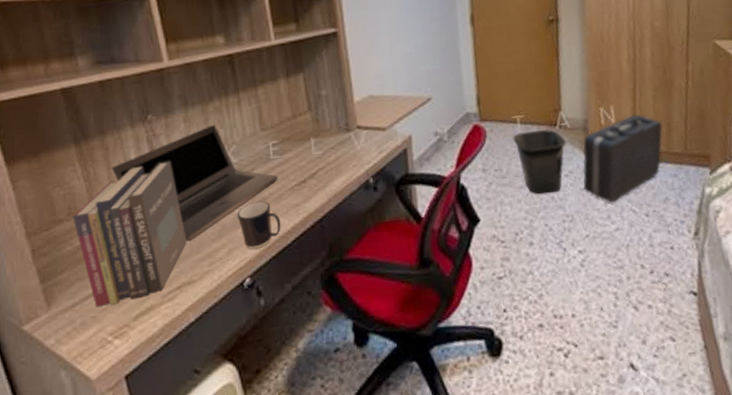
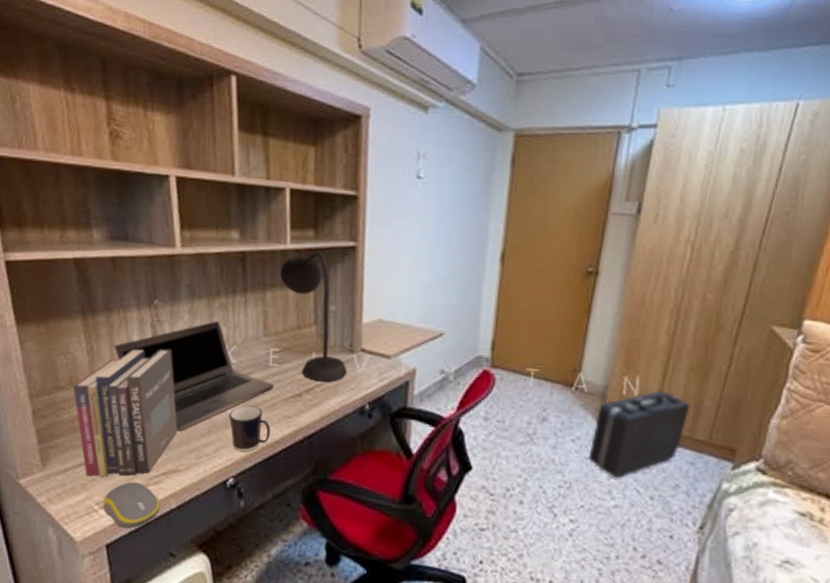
computer mouse: none [117,302,178,355] -> present [103,482,160,529]
desk lamp: none [269,41,347,165] -> present [280,251,347,383]
waste bin: present [513,129,567,195] -> none [522,386,581,455]

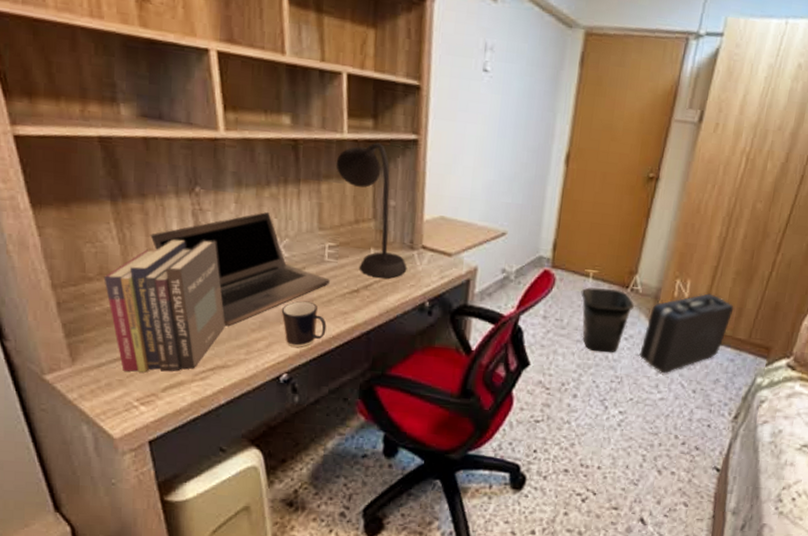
computer mouse: present [103,482,160,529] -> none [143,377,208,425]
waste bin: none [522,386,581,455] -> present [581,287,635,352]

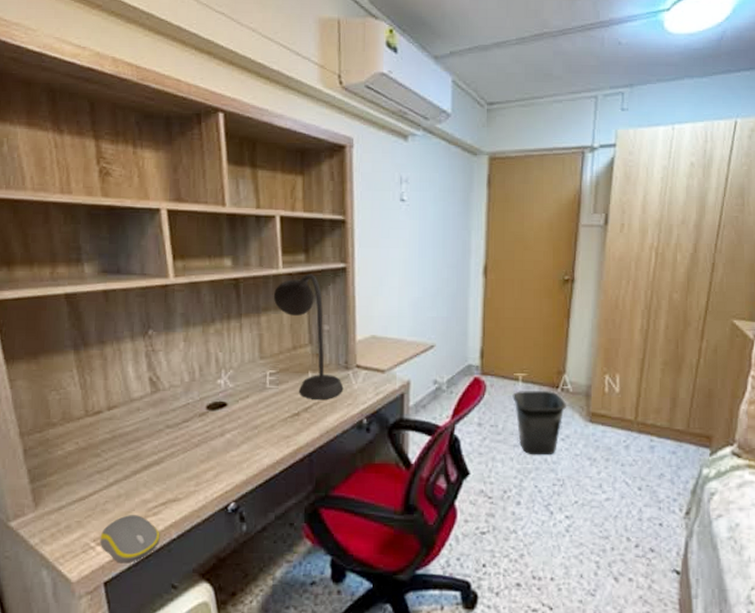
books: present [104,240,225,373] -> none [66,377,176,512]
computer mouse: none [143,377,208,425] -> present [100,515,160,564]
laptop: present [150,211,330,326] -> none [108,346,272,459]
mug: present [281,301,327,347] -> none [227,428,271,475]
suitcase: present [639,293,734,373] -> none [578,386,667,471]

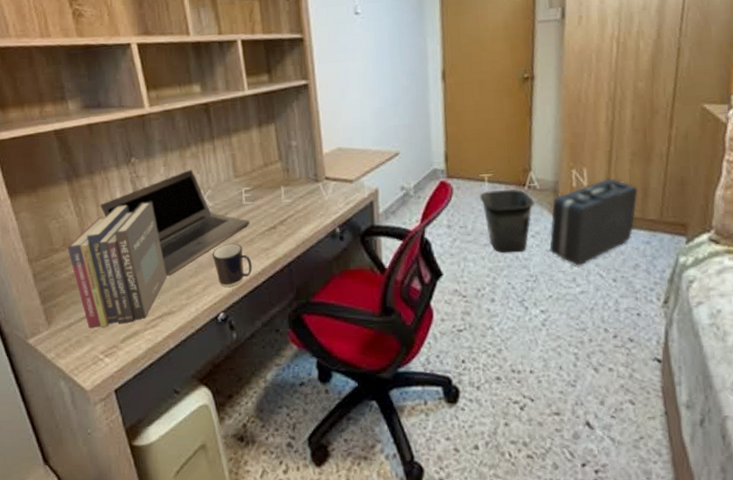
books: none [66,377,176,512] -> present [67,201,167,328]
computer mouse: present [100,515,160,564] -> none [107,328,160,373]
laptop: none [108,346,272,459] -> present [100,169,250,275]
mug: none [227,428,271,475] -> present [212,243,252,287]
desk lamp: present [274,273,344,401] -> none [242,93,315,213]
suitcase: none [578,386,667,471] -> present [549,178,638,265]

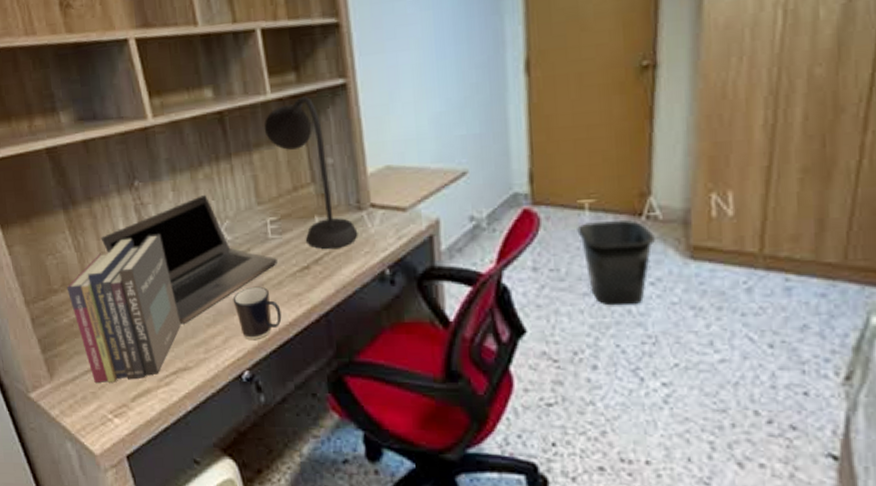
desk lamp: none [242,93,315,213] -> present [265,96,358,250]
suitcase: present [549,178,638,265] -> none [676,205,810,324]

